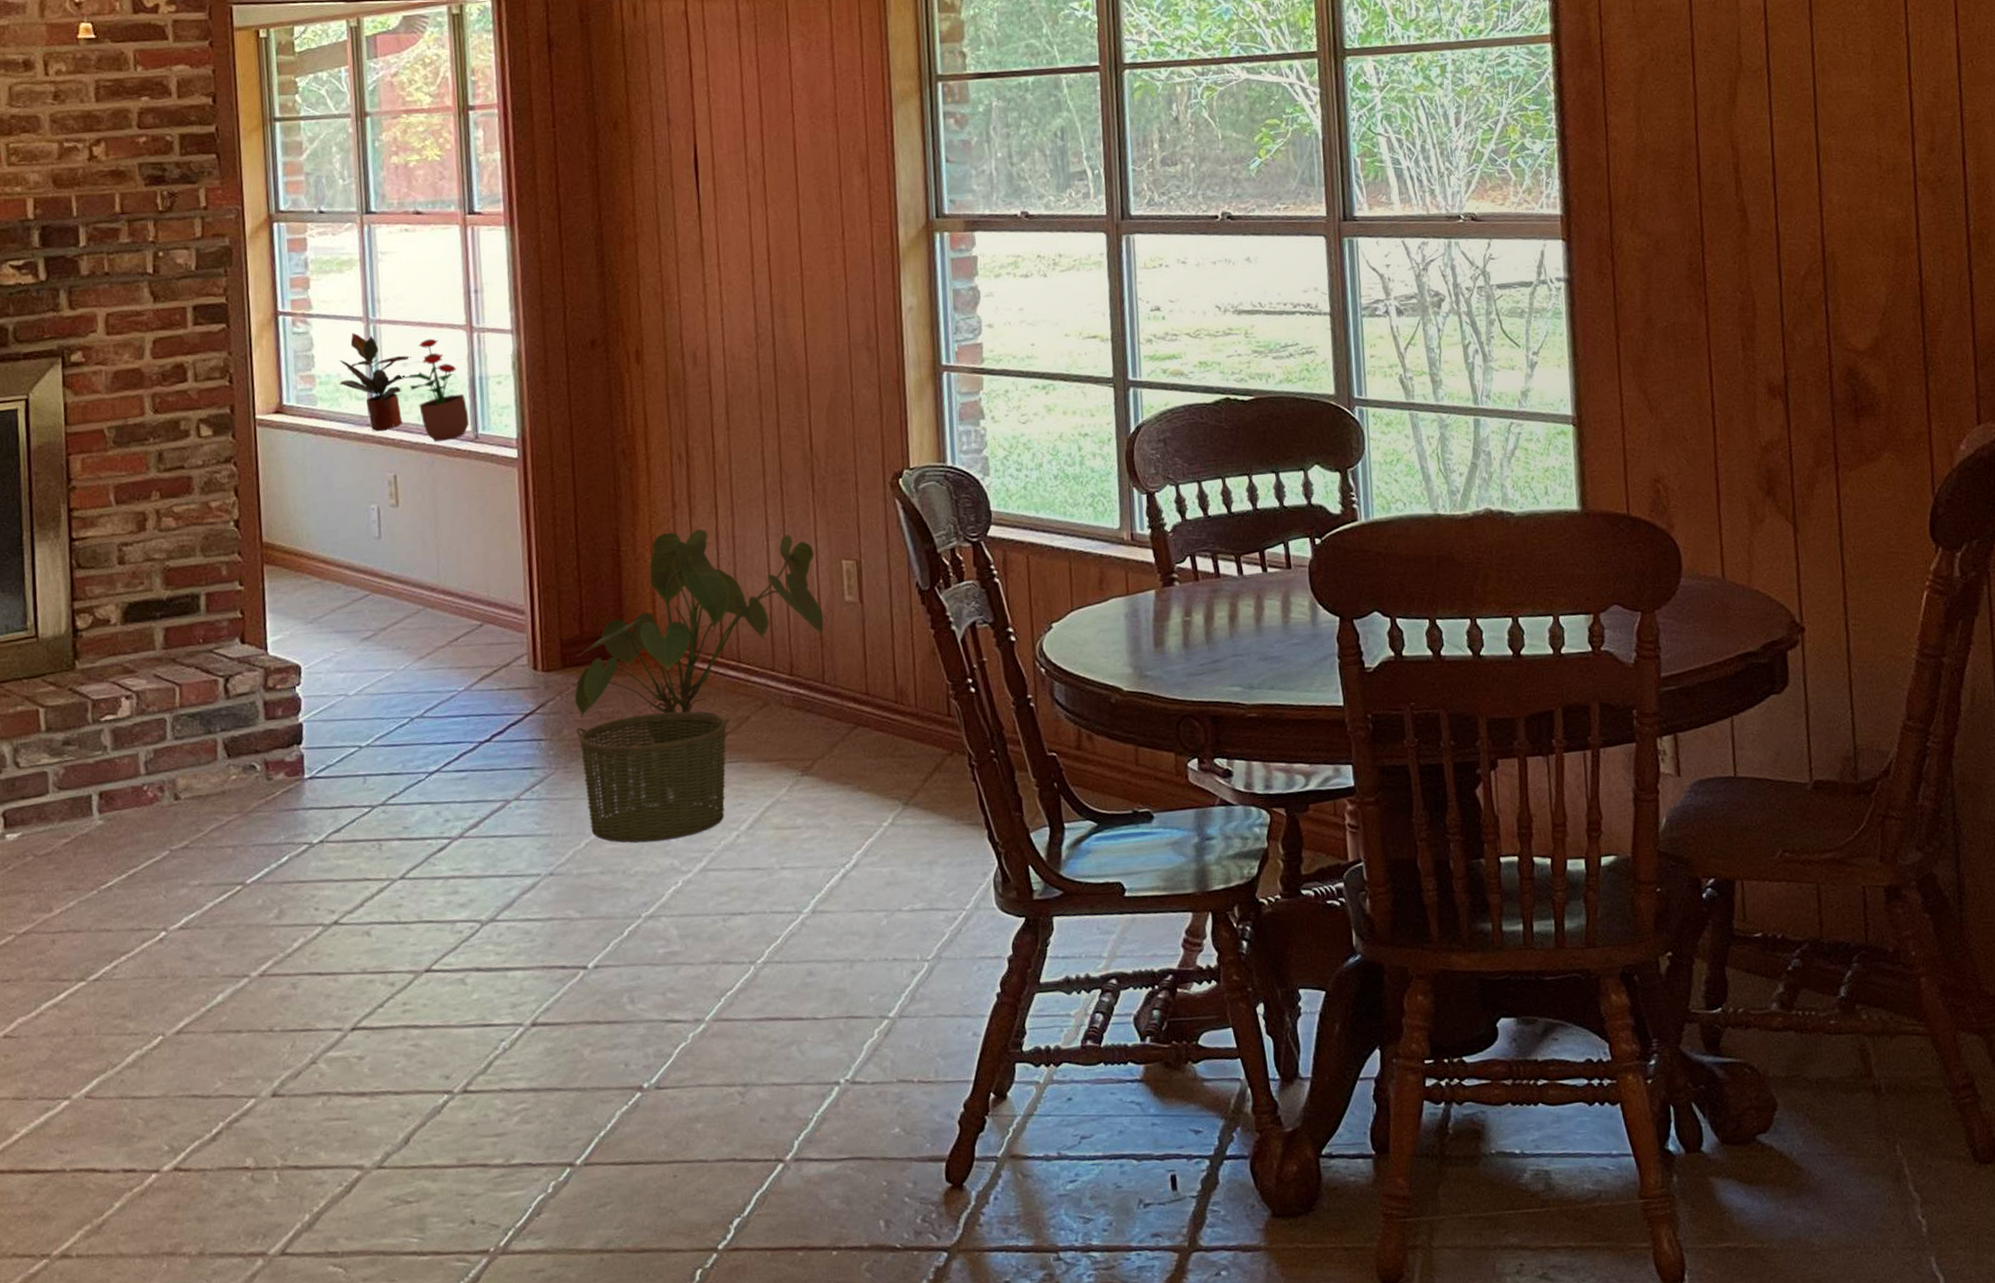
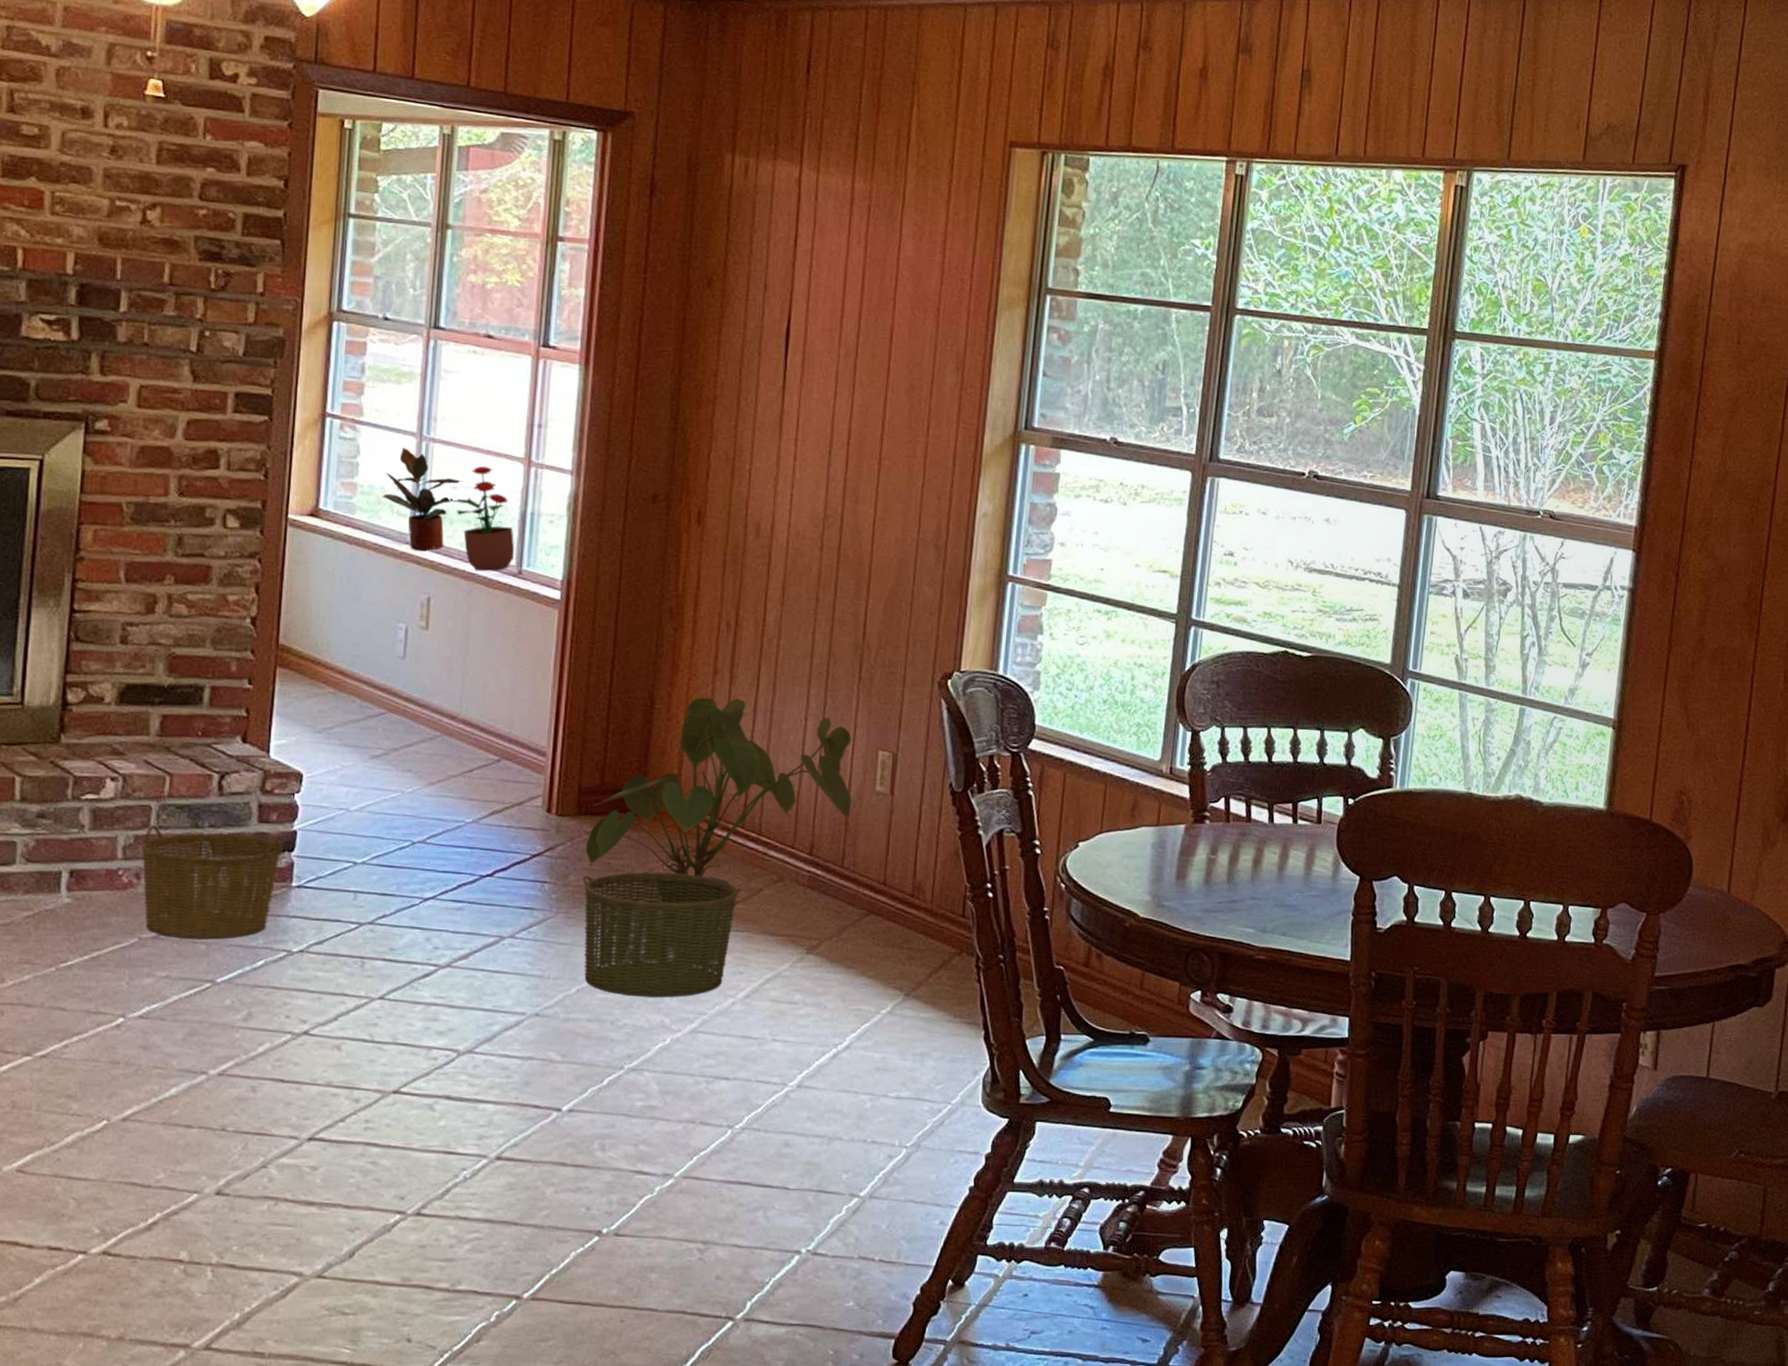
basket: none [161,733,292,845] -> present [141,825,283,939]

